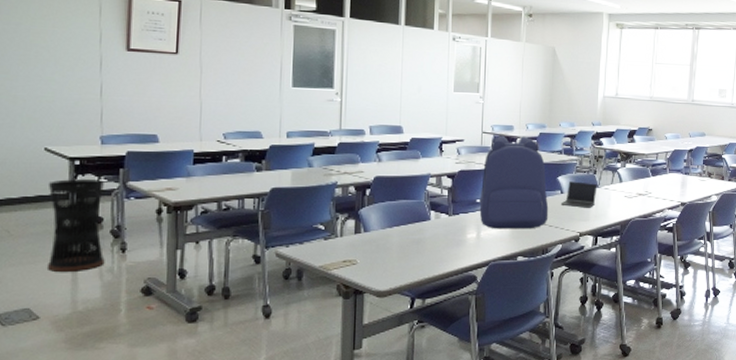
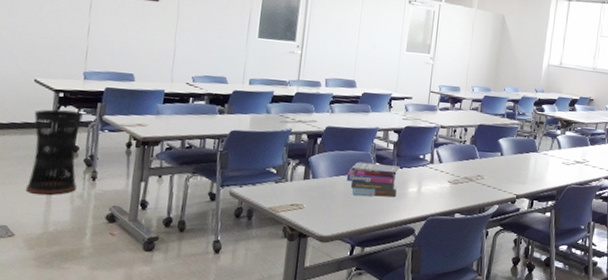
books: none [400,211,457,245] -> present [346,161,400,197]
backpack: present [479,135,549,229] -> none [421,96,488,188]
laptop computer: present [561,181,598,208] -> none [501,144,537,172]

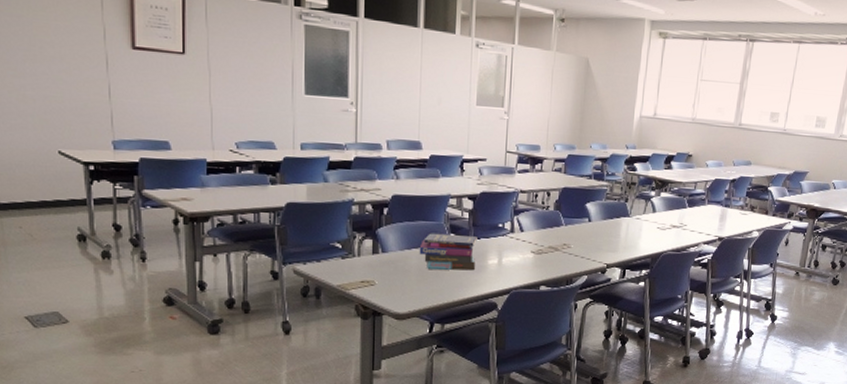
umbrella stand: present [25,109,83,195] -> none [65,184,126,278]

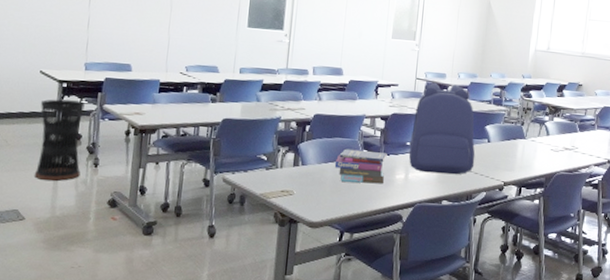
umbrella stand: none [65,184,126,278] -> present [34,99,85,181]
backpack: none [501,156,575,258] -> present [408,82,475,175]

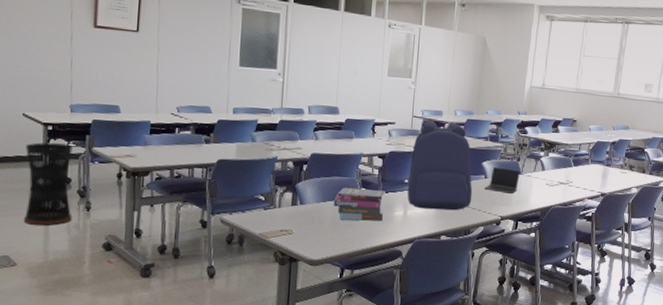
laptop computer: none [488,131,524,159] -> present [485,167,520,194]

